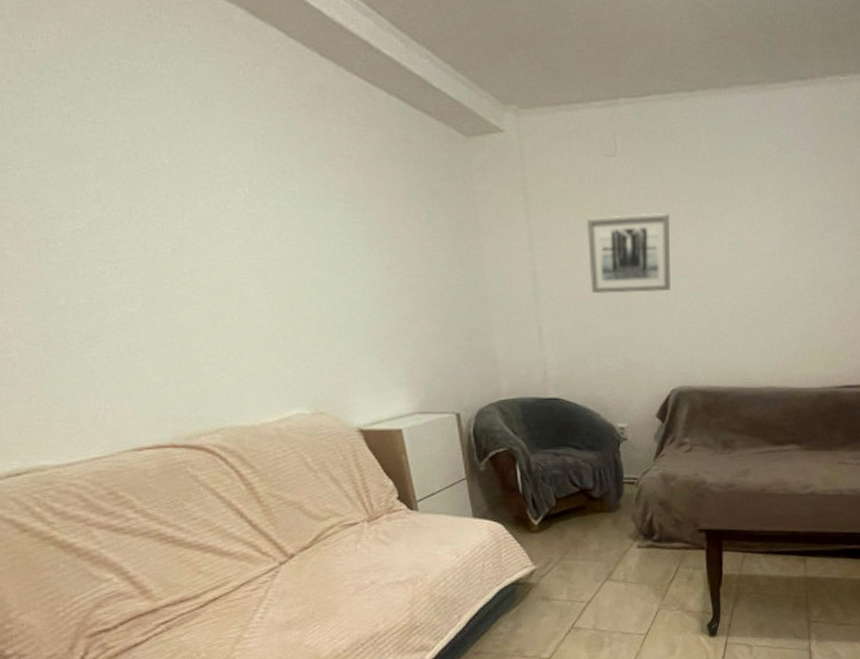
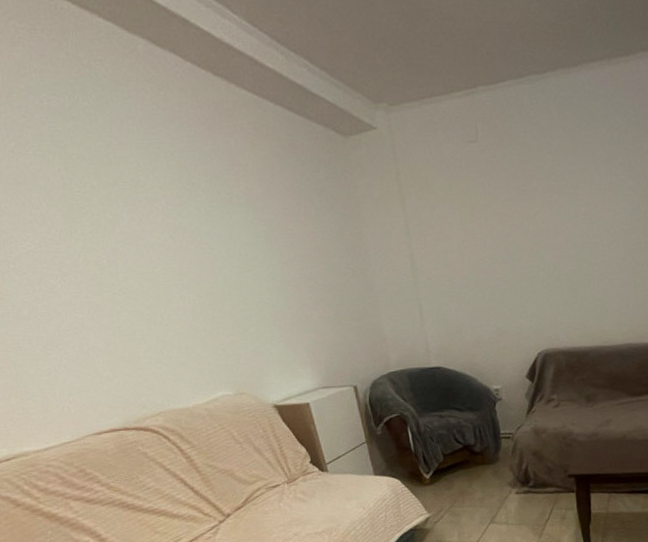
wall art: present [586,213,670,293] -> none [454,191,533,270]

